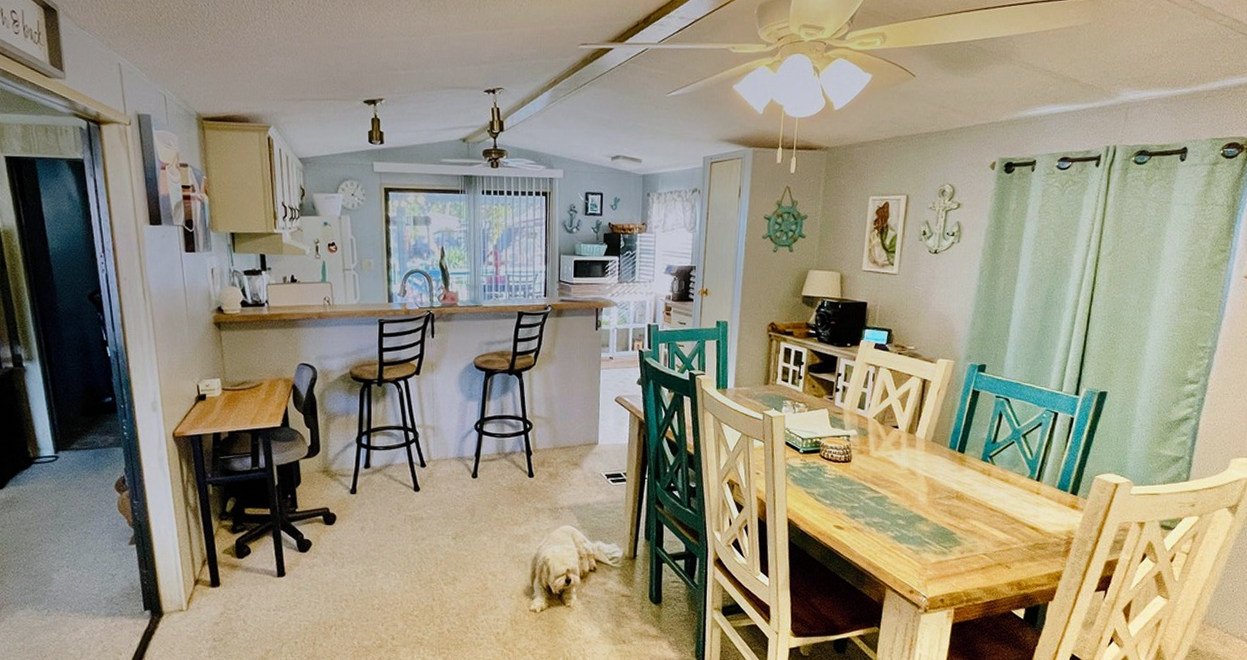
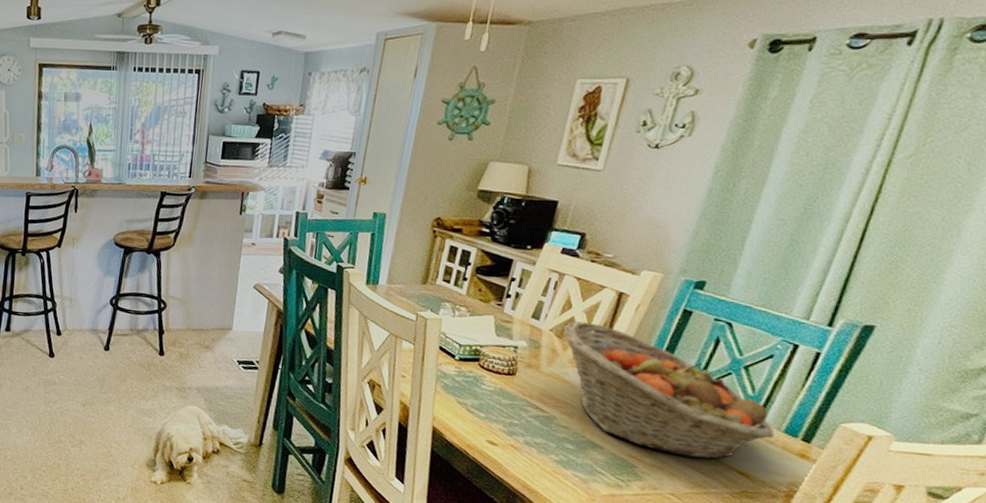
fruit basket: none [883,408,1052,520] -> present [561,321,775,460]

